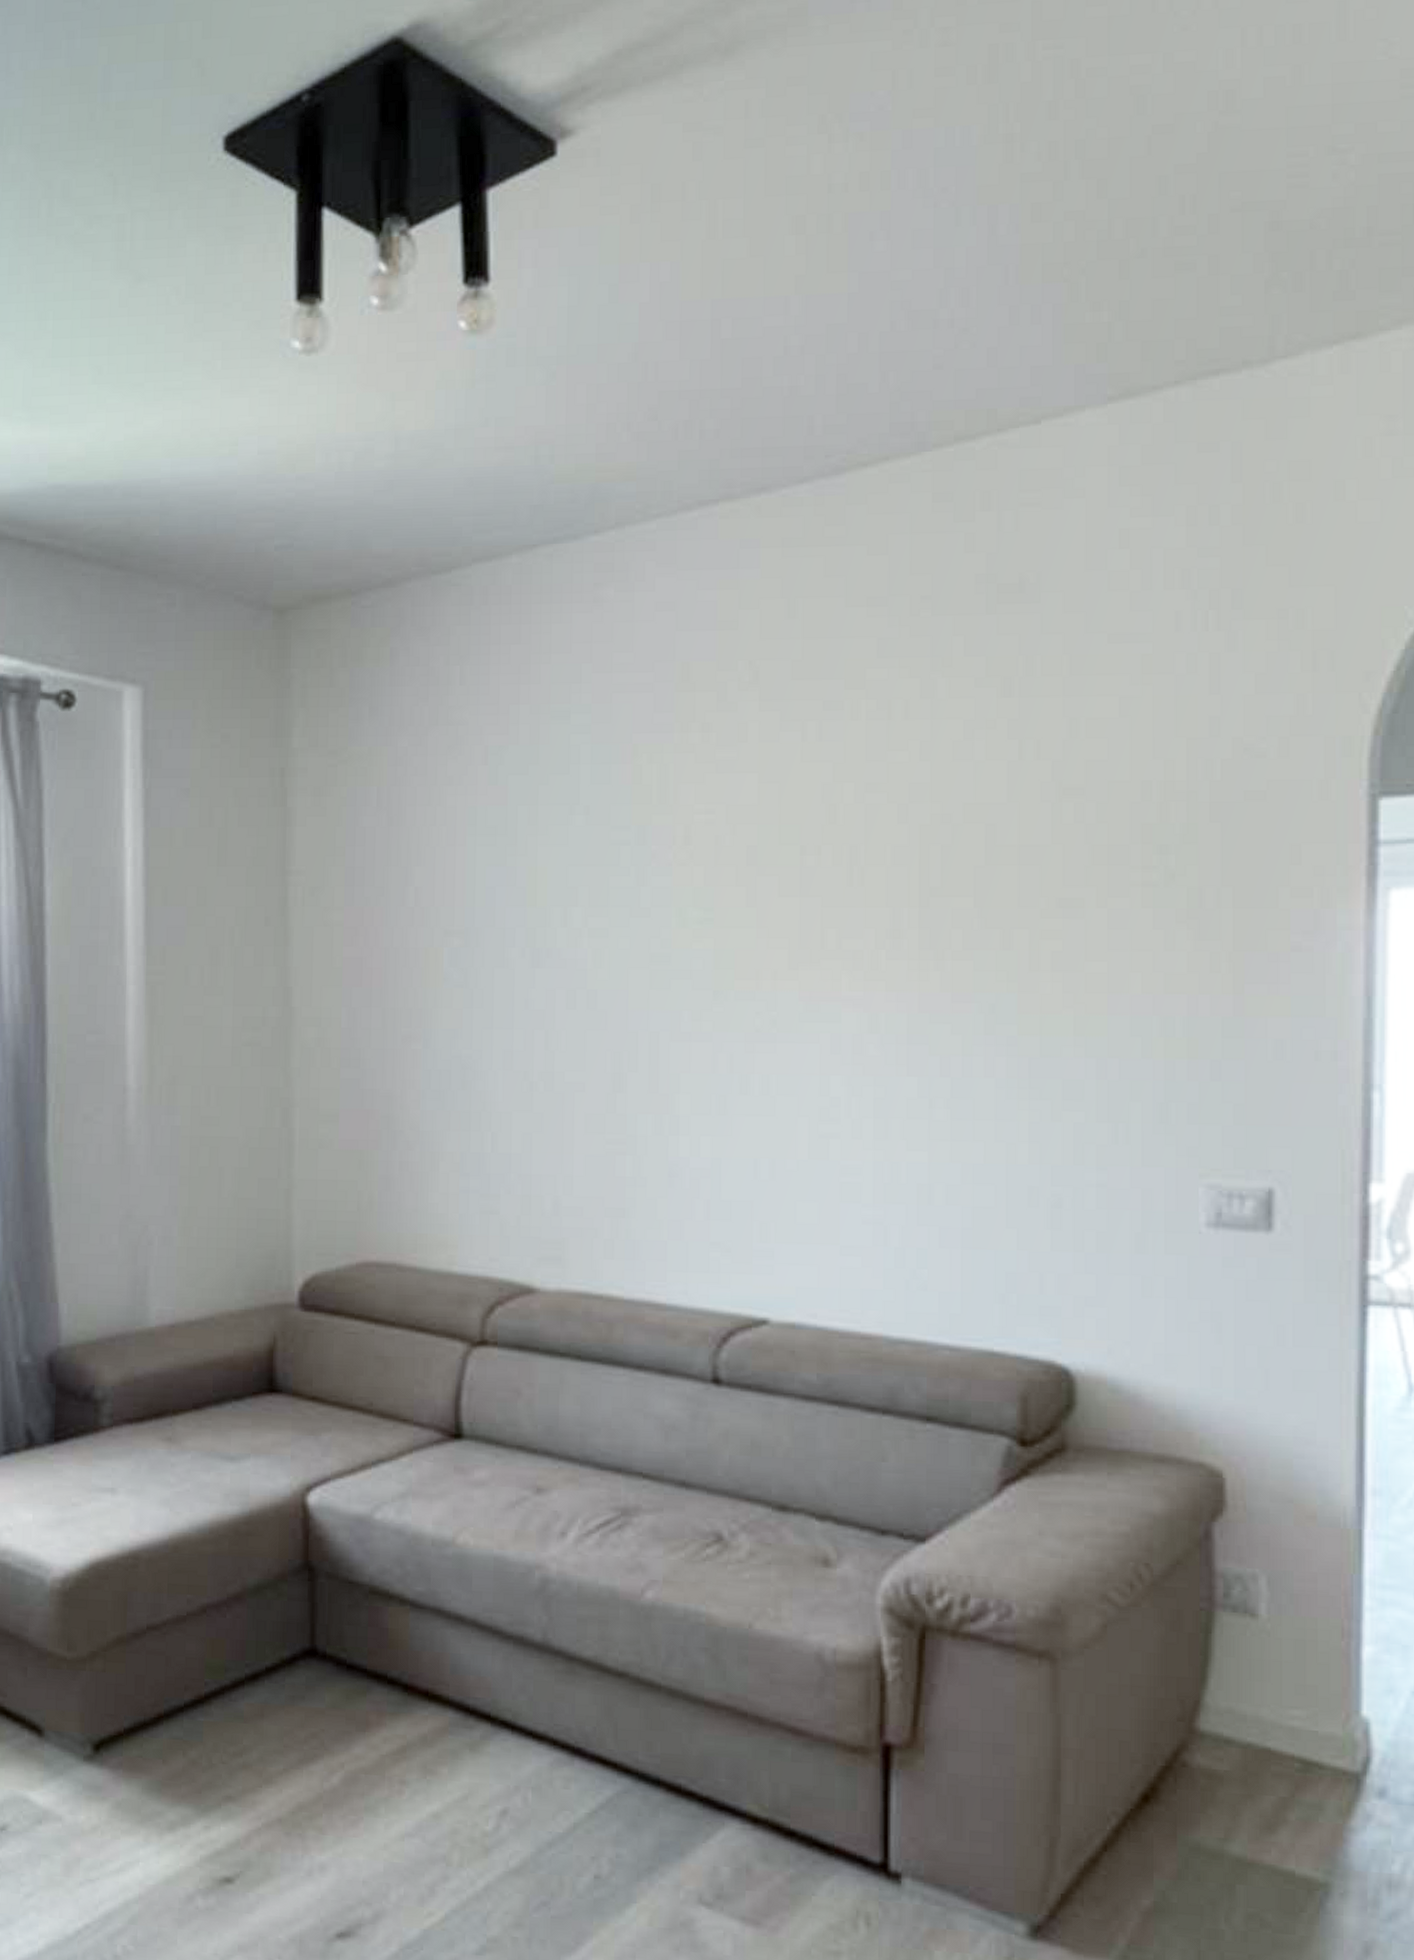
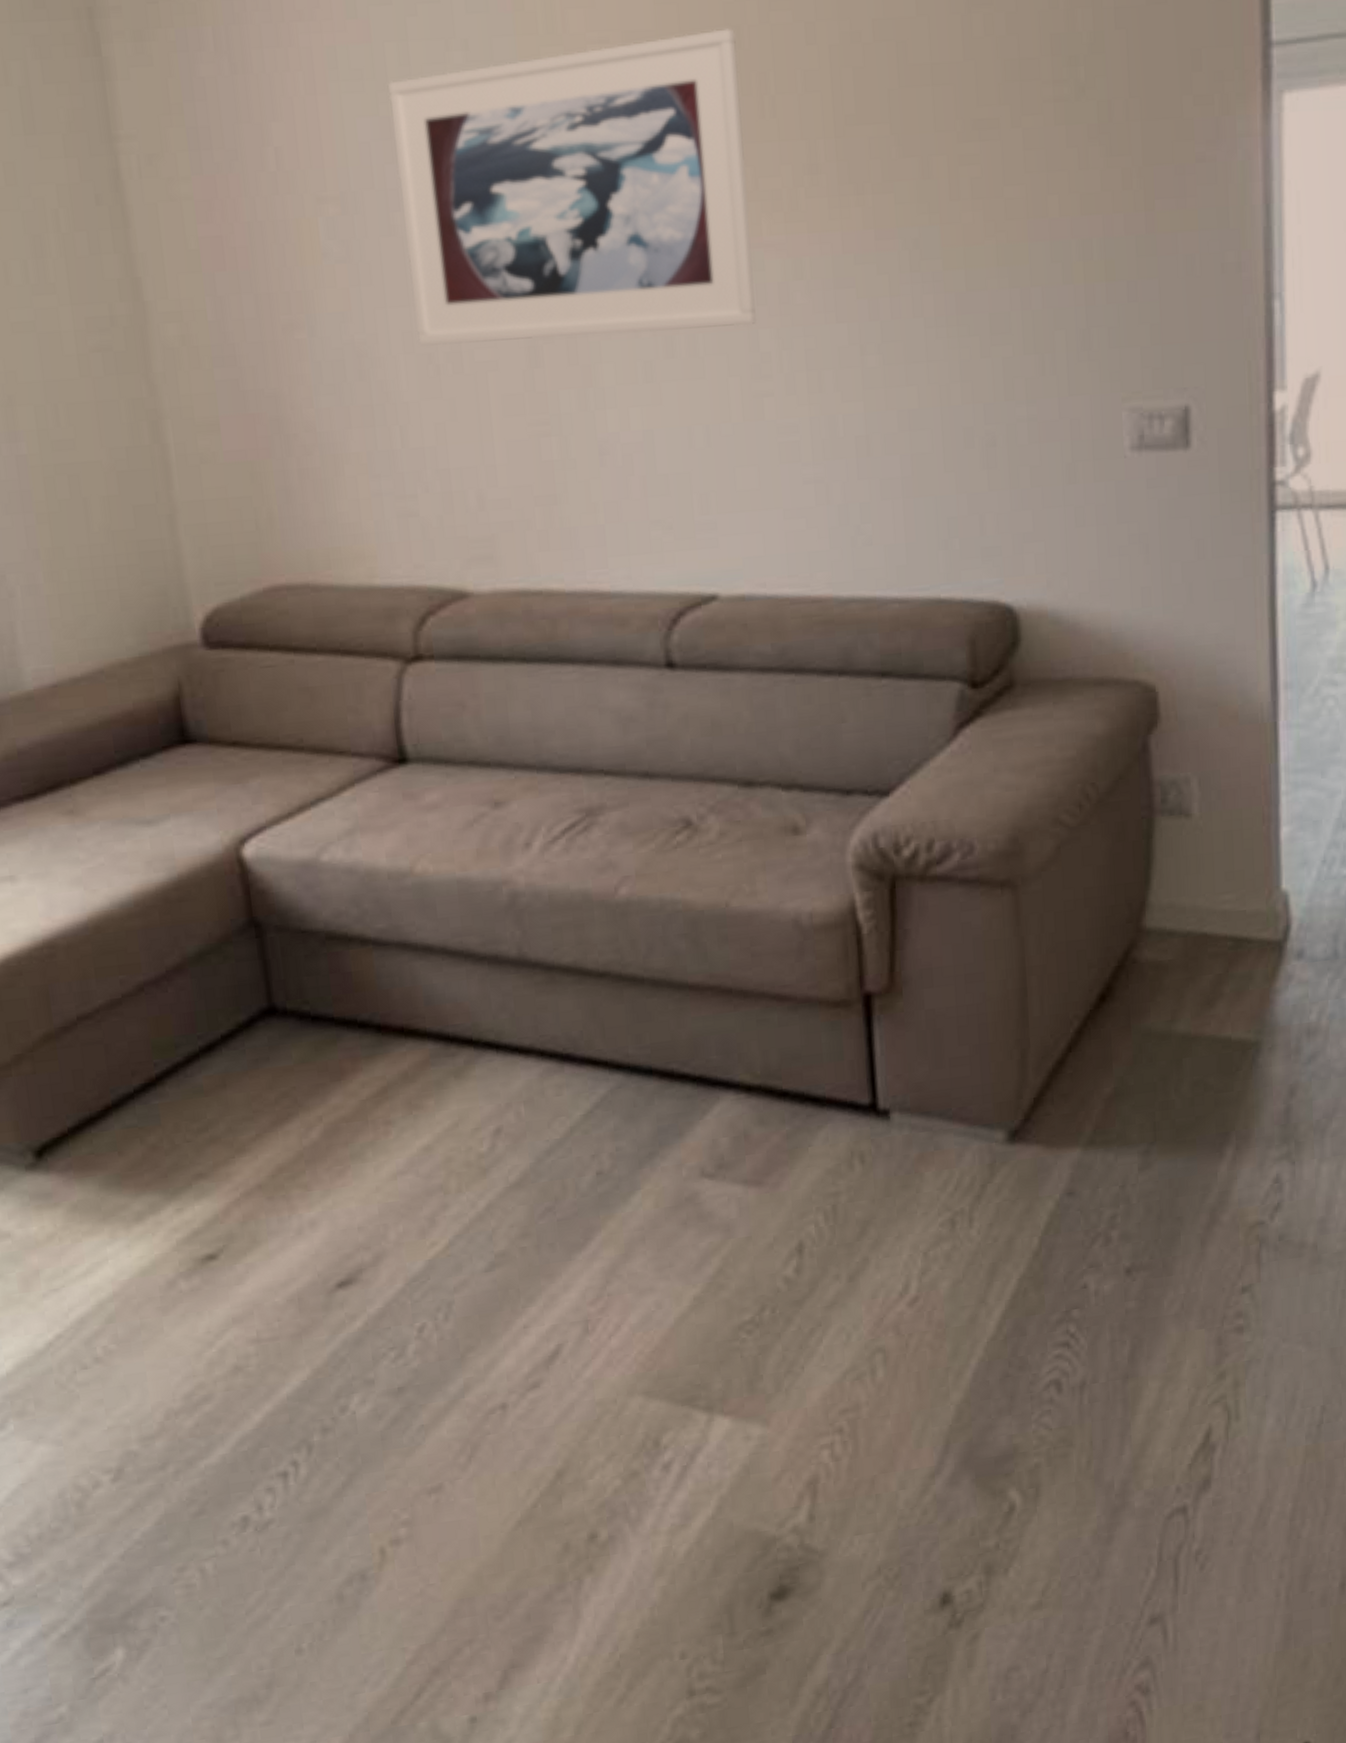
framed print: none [516,806,831,1072] -> present [387,28,756,346]

